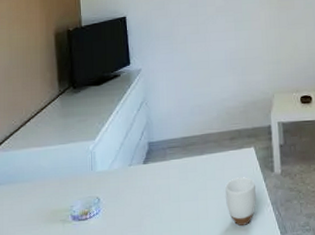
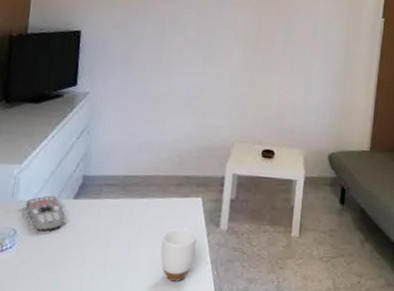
remote control: none [104,163,139,196] -> present [26,195,65,232]

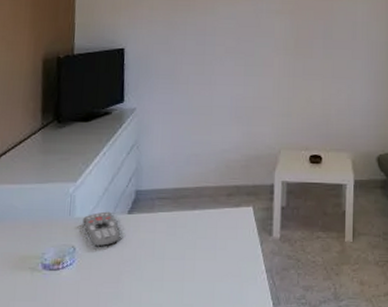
mug: present [160,228,197,282] -> none [216,238,250,292]

